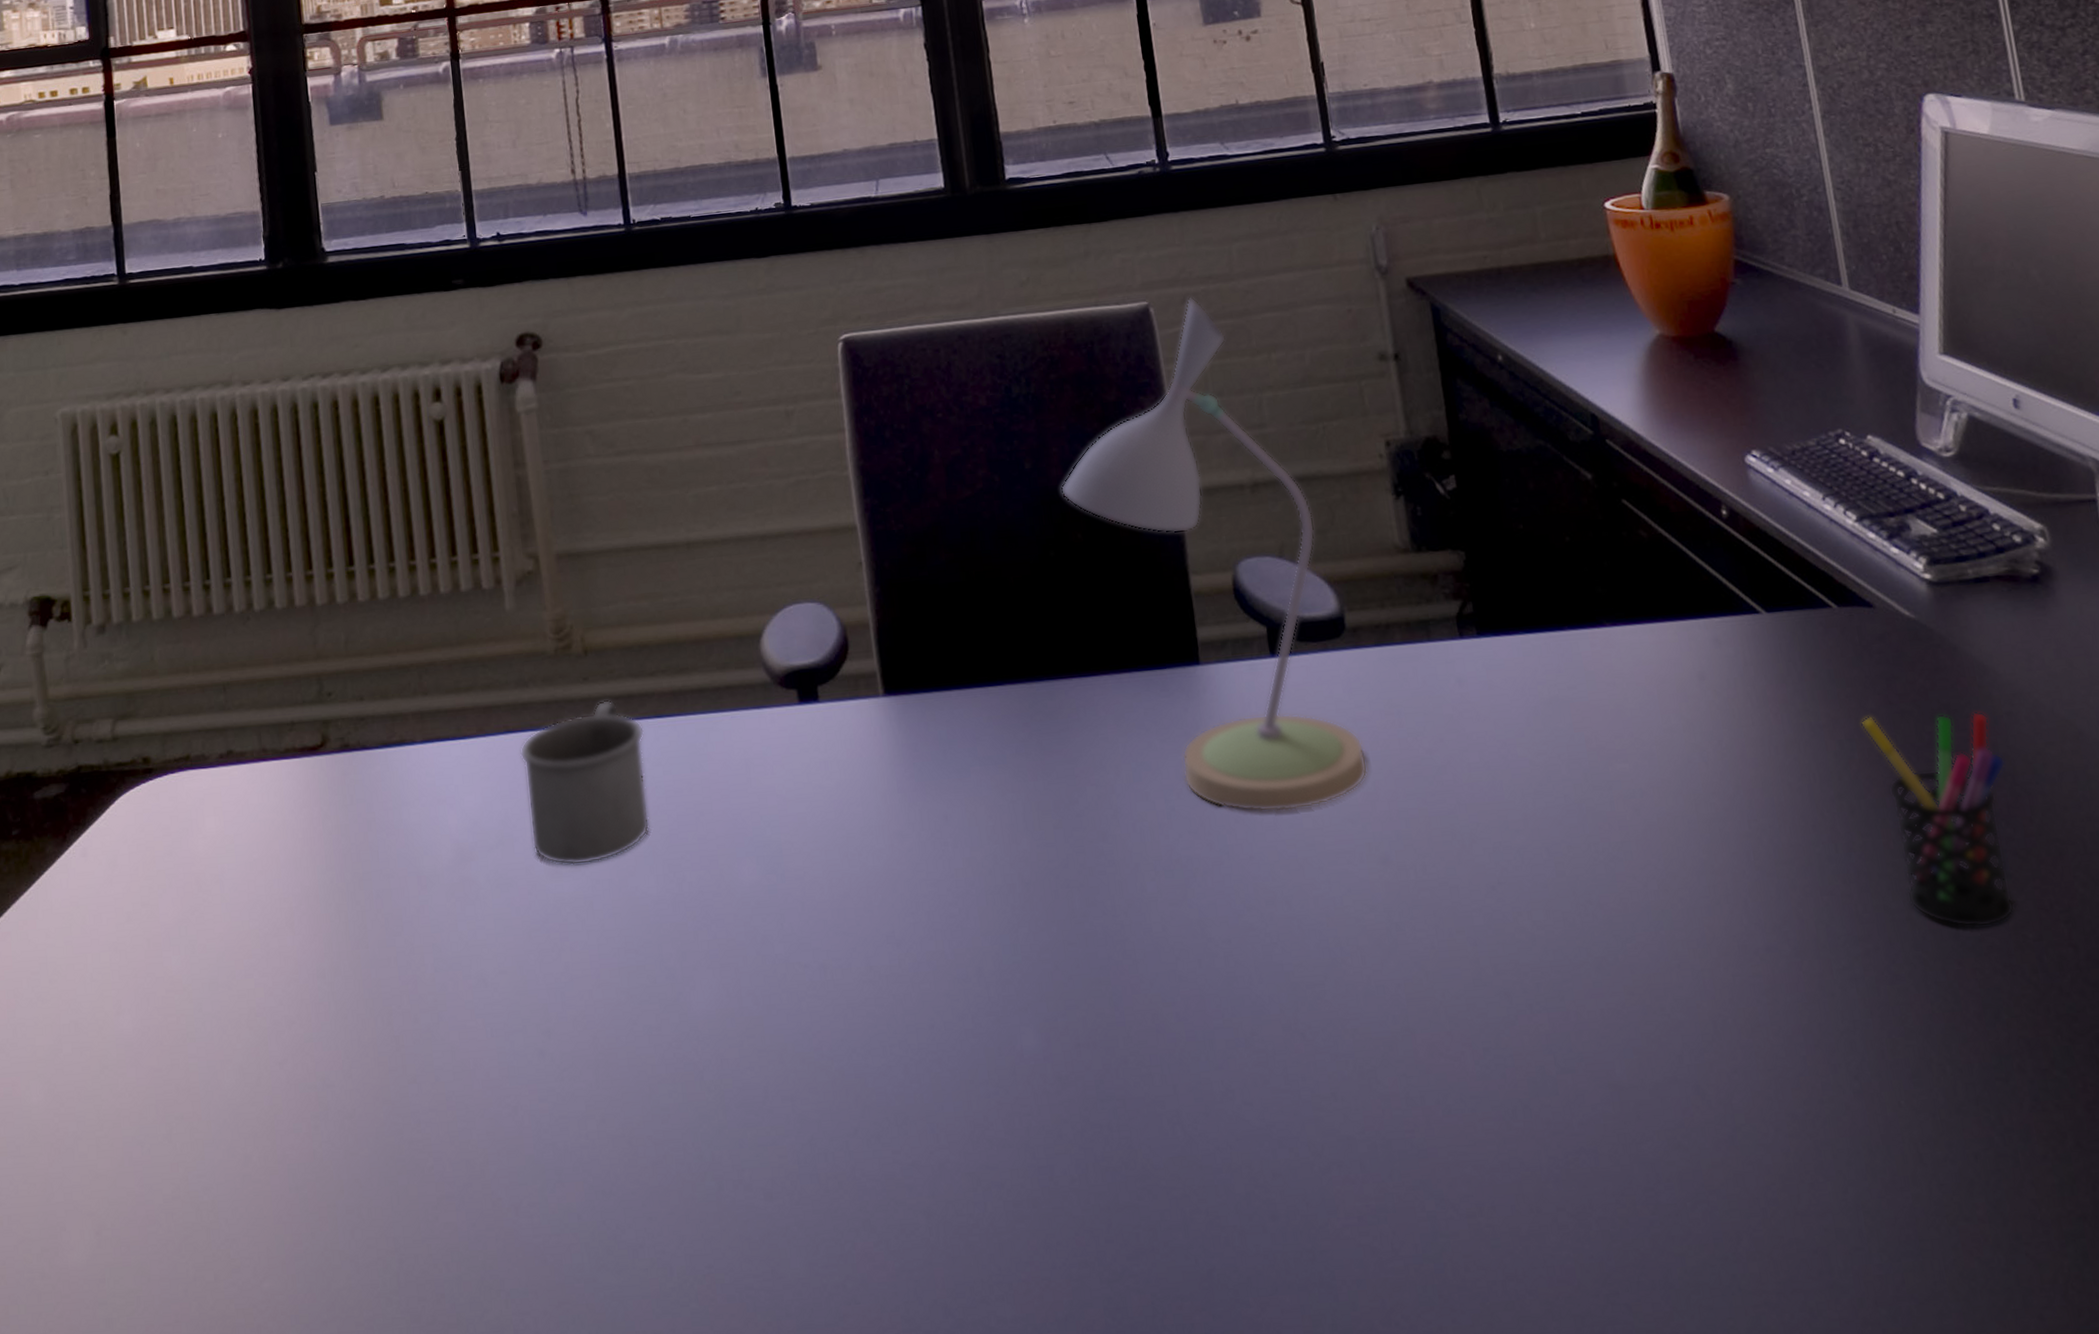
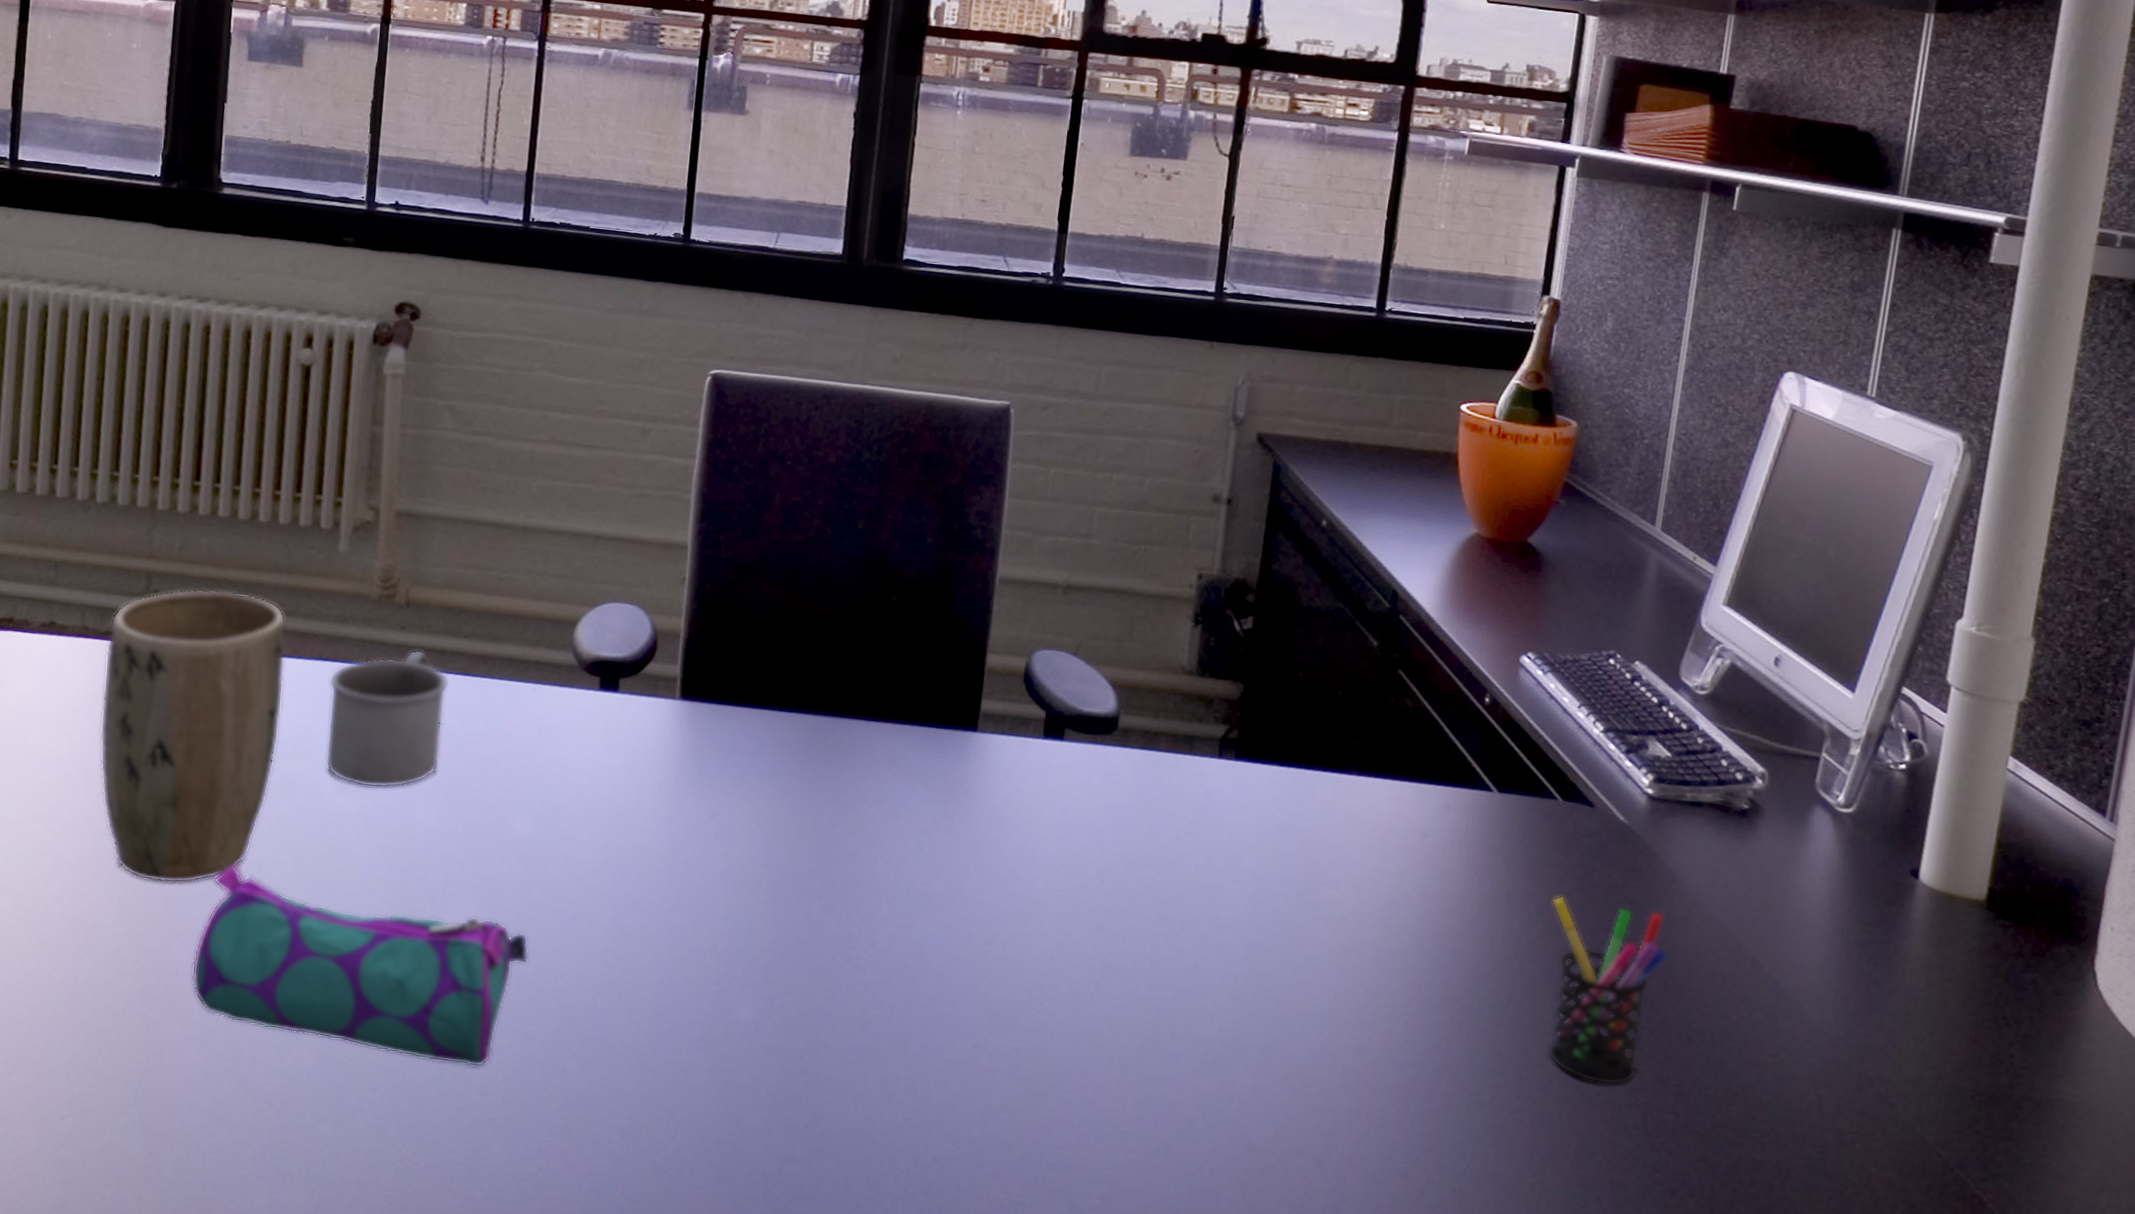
plant pot: none [288,677,480,1022] -> present [100,589,287,884]
pencil case: none [433,984,787,1171] -> present [191,865,529,1068]
desk lamp: present [1060,296,1369,813] -> none [886,406,1114,873]

